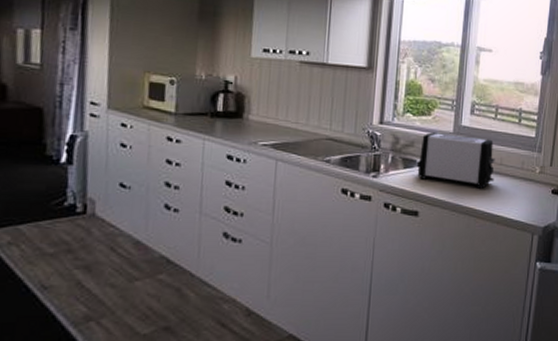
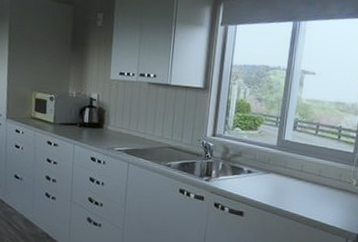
toaster: present [416,132,495,189] -> none [243,145,314,196]

